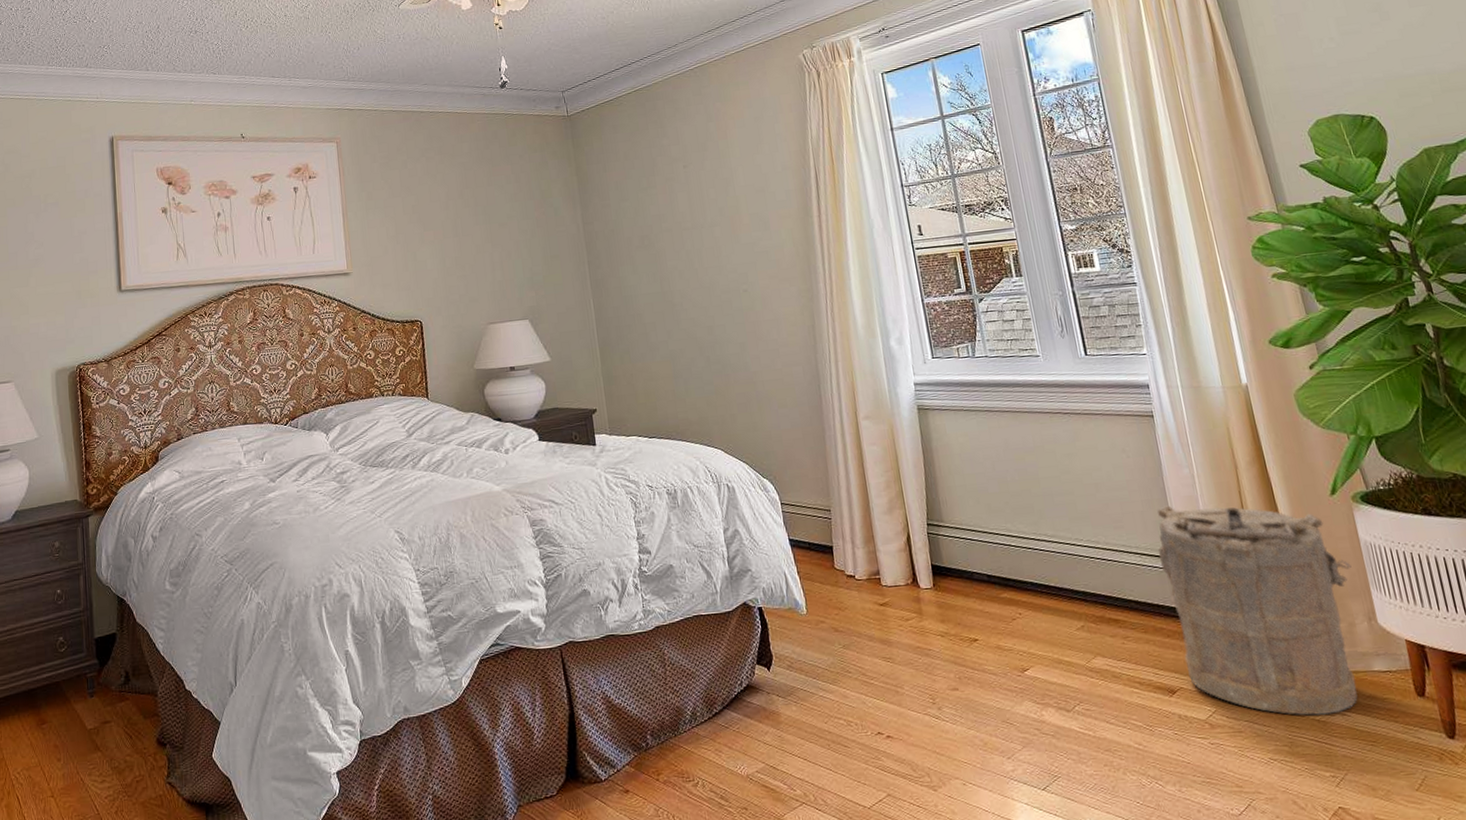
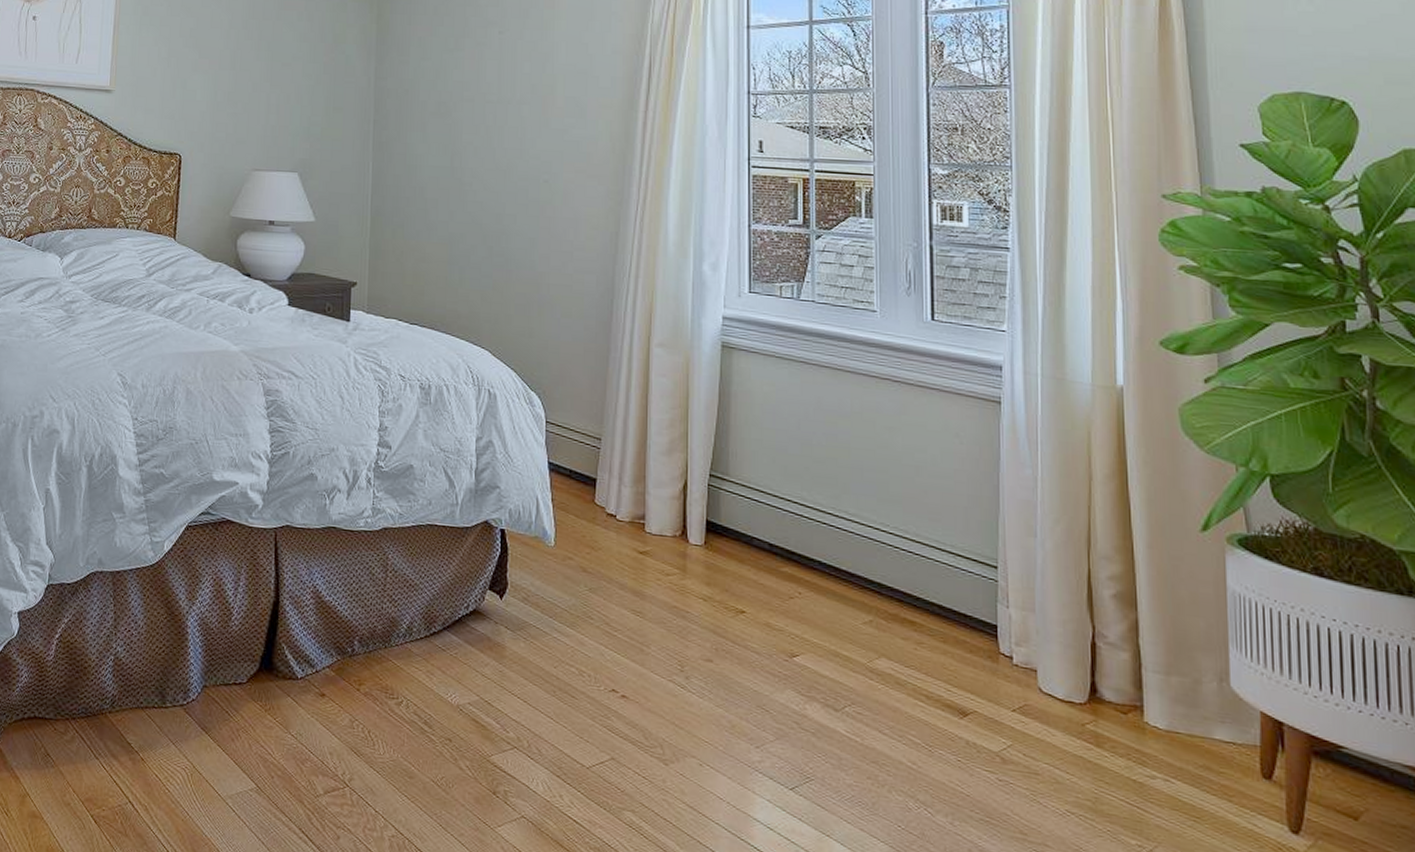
laundry hamper: present [1157,505,1358,716] -> none [978,506,1210,777]

